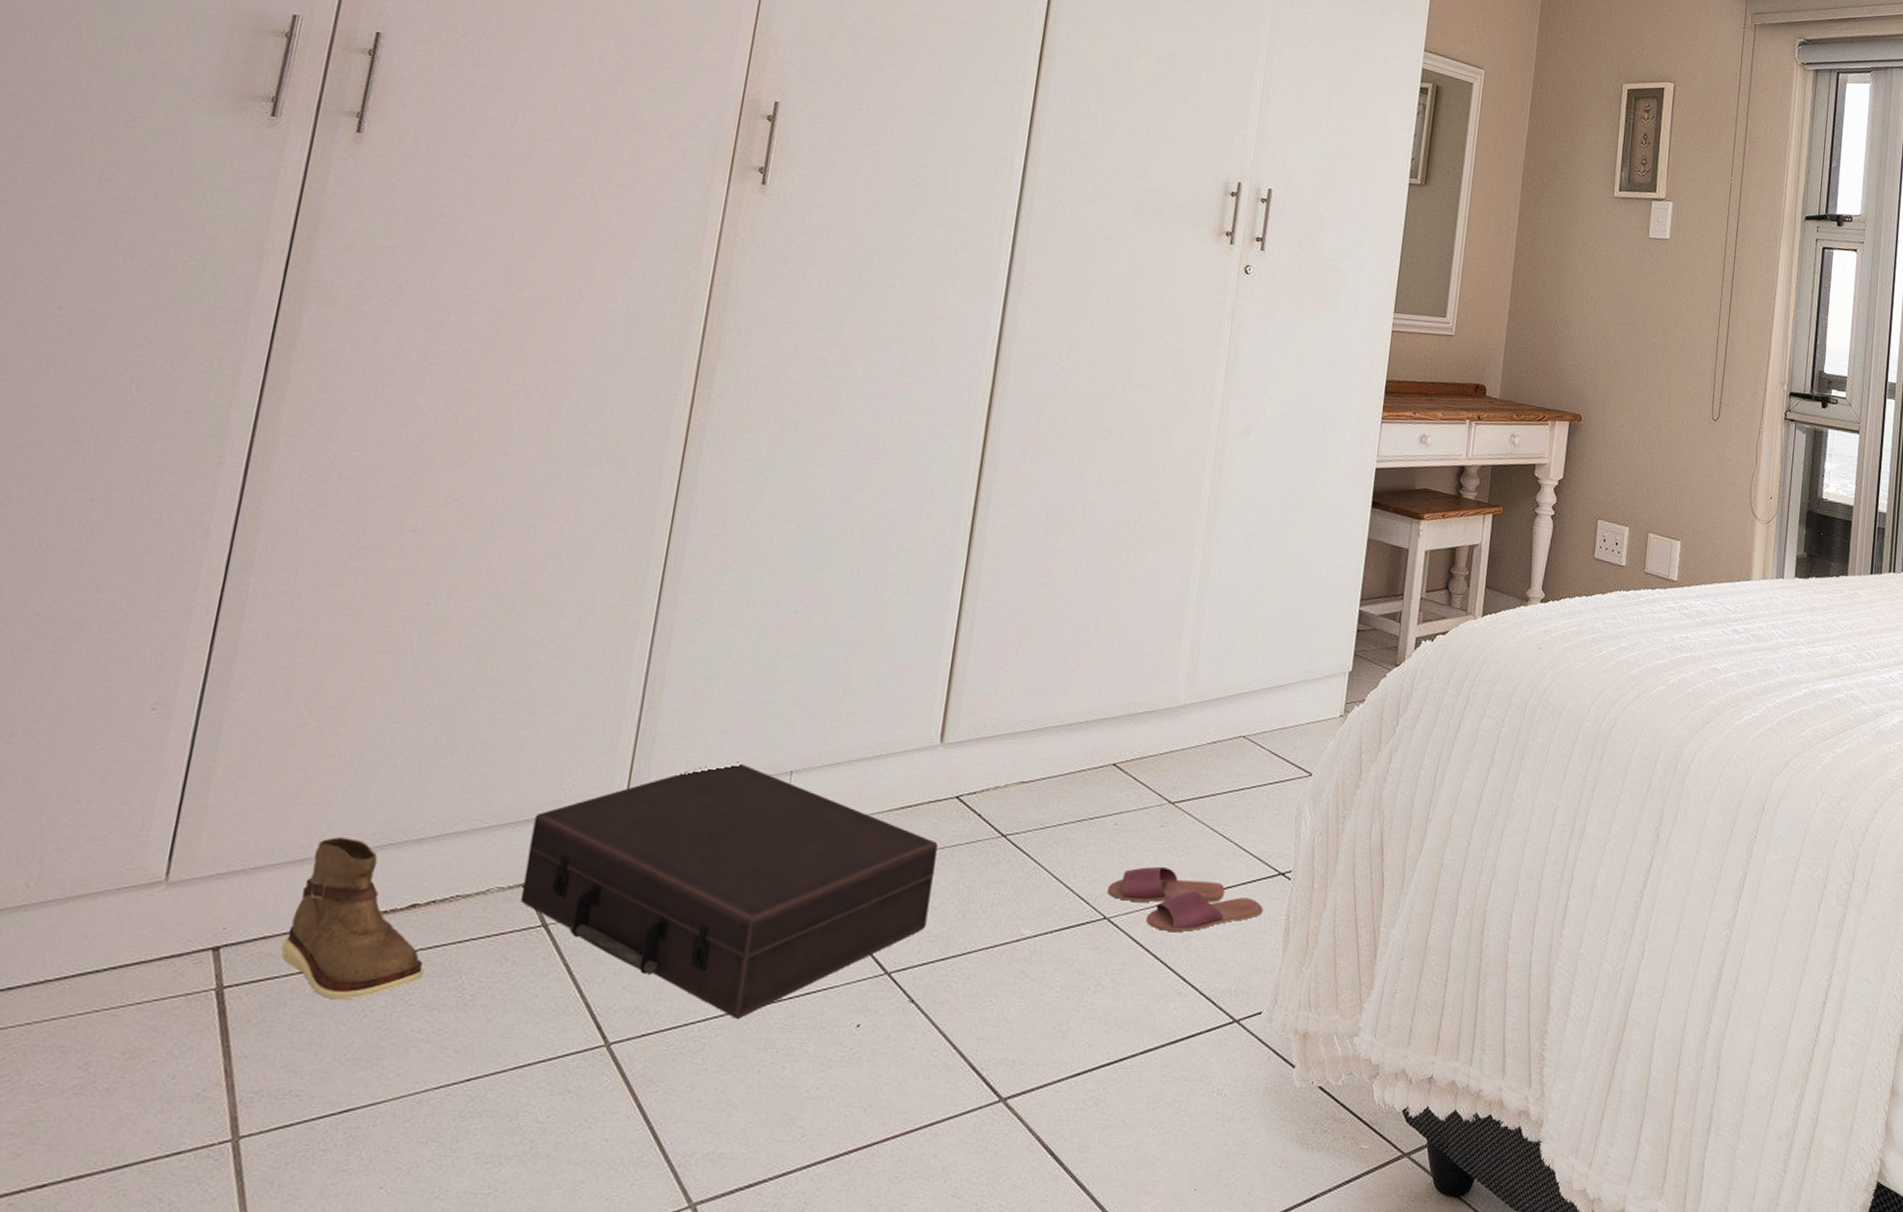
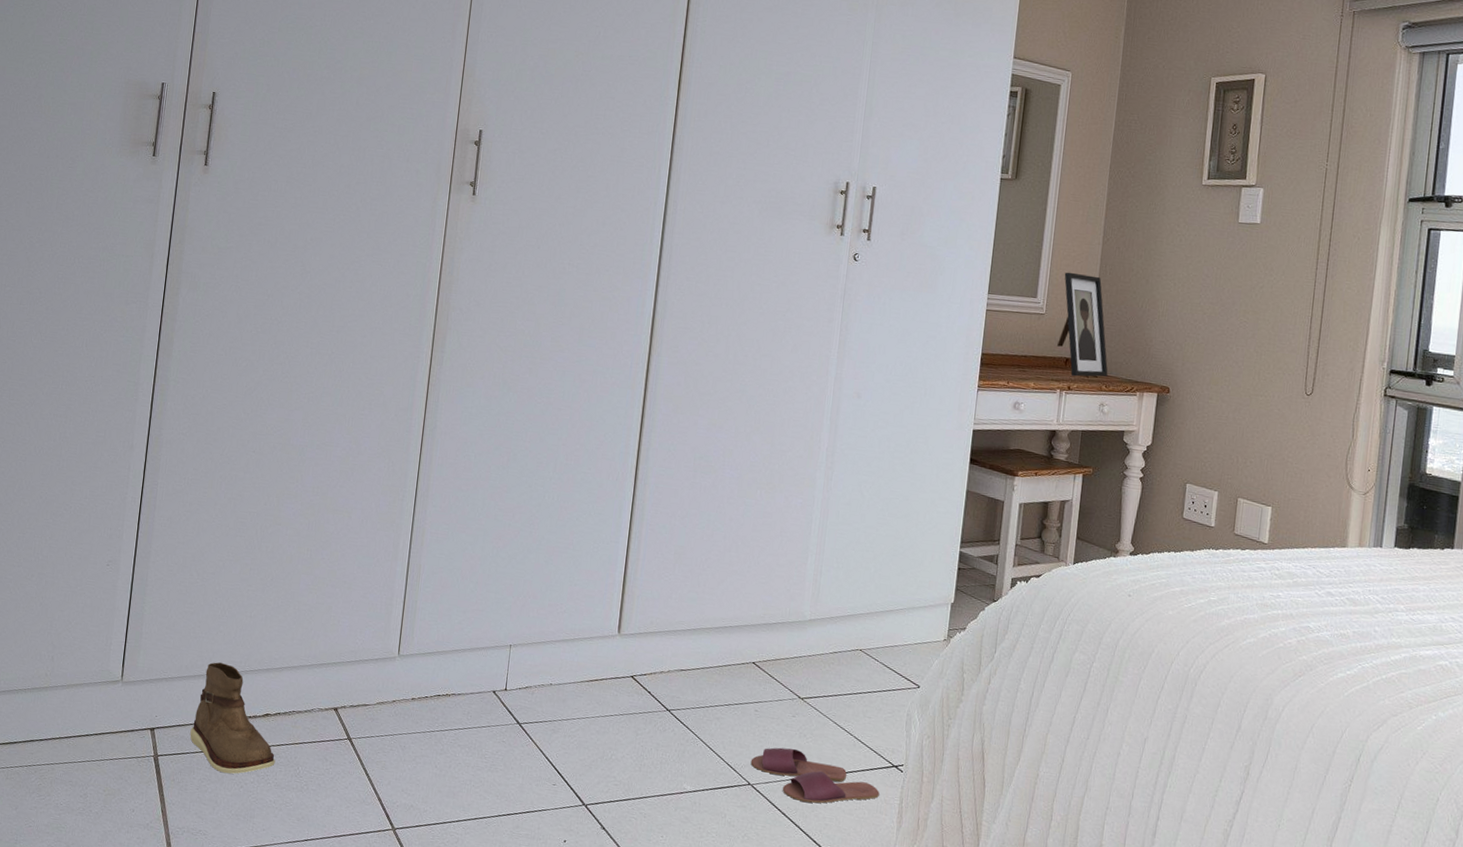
suitcase: present [520,762,938,1019] -> none [333,634,619,824]
picture frame: none [1466,289,1520,405] -> present [1056,272,1108,377]

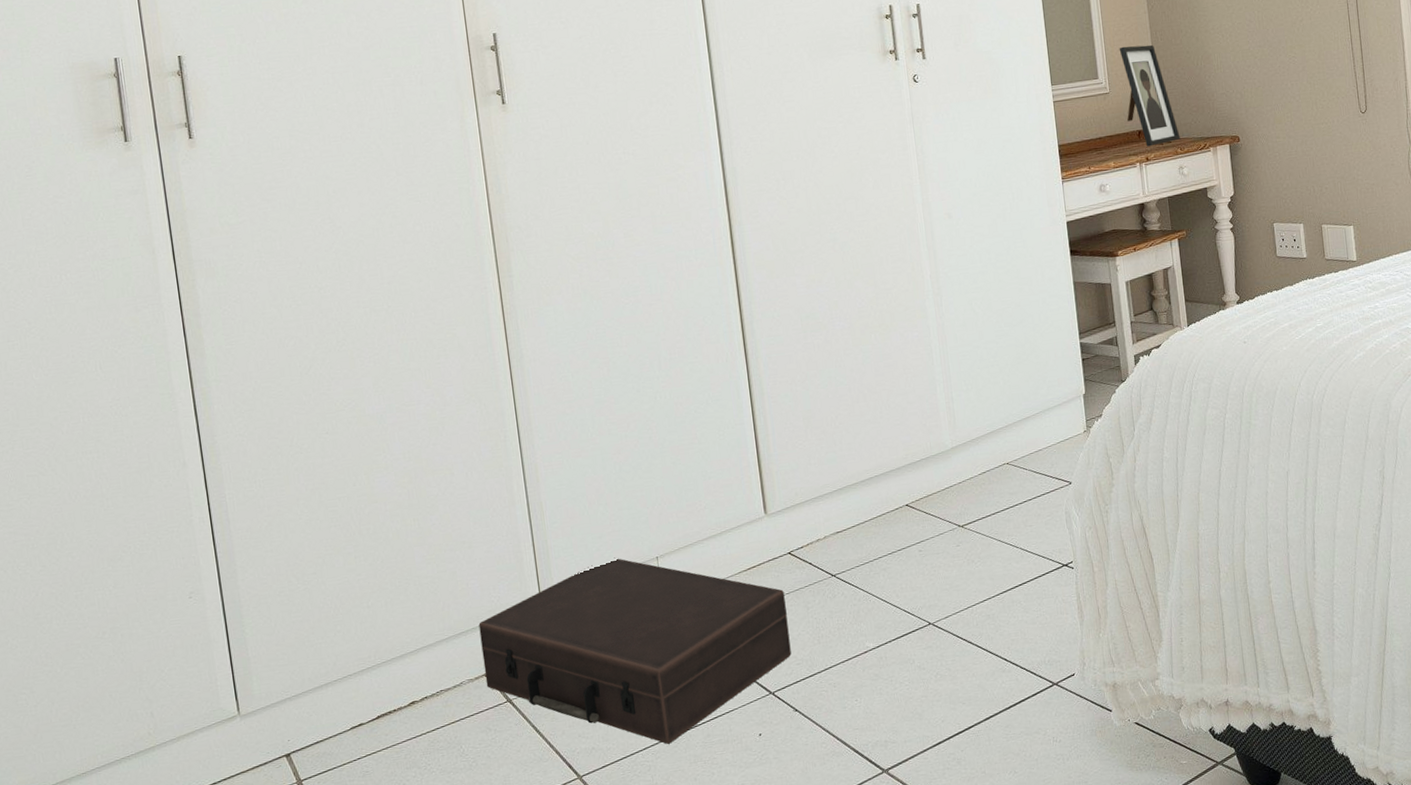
boot: present [190,662,275,774] -> none [331,663,435,777]
suitcase: none [333,634,619,824] -> present [478,557,792,744]
slippers: present [750,747,880,804] -> none [926,576,1057,626]

